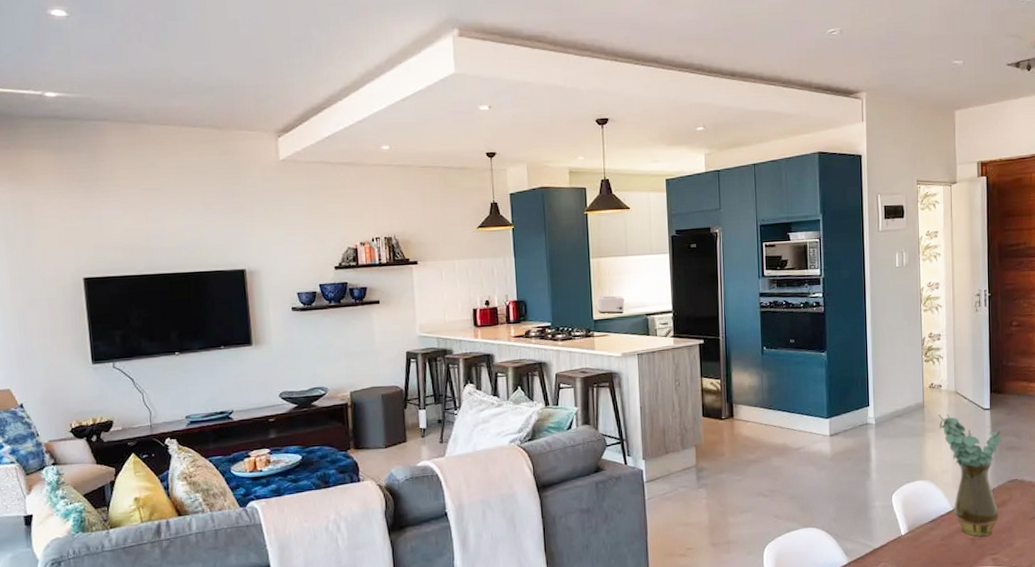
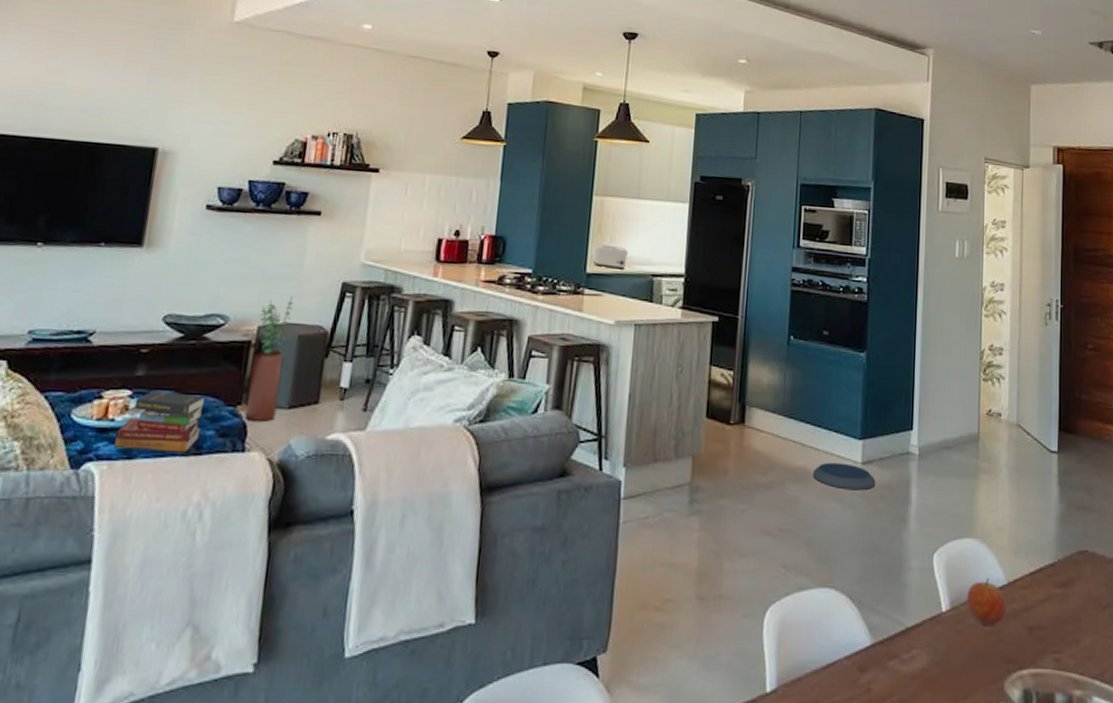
books: none [266,446,326,490] -> present [114,391,205,453]
vase: none [350,367,377,461] -> present [244,296,294,423]
robot vacuum: none [792,437,842,457] -> present [813,462,876,491]
fruit: none [920,507,953,542] -> present [966,578,1007,627]
vase: present [938,414,1001,537] -> none [995,451,1070,626]

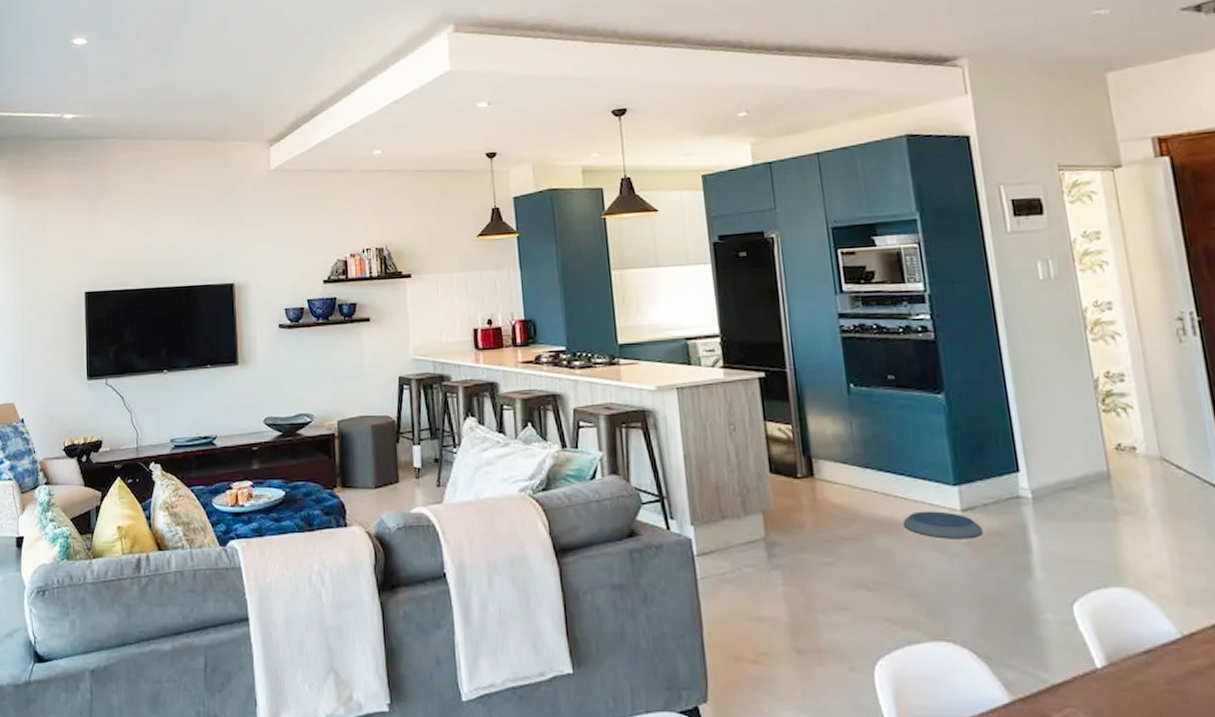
books: present [114,391,205,453] -> none [247,480,310,530]
vase: present [244,296,294,423] -> none [337,393,366,502]
toaster: present [592,244,629,270] -> none [622,315,658,337]
fruit: present [966,578,1007,627] -> none [1126,631,1187,686]

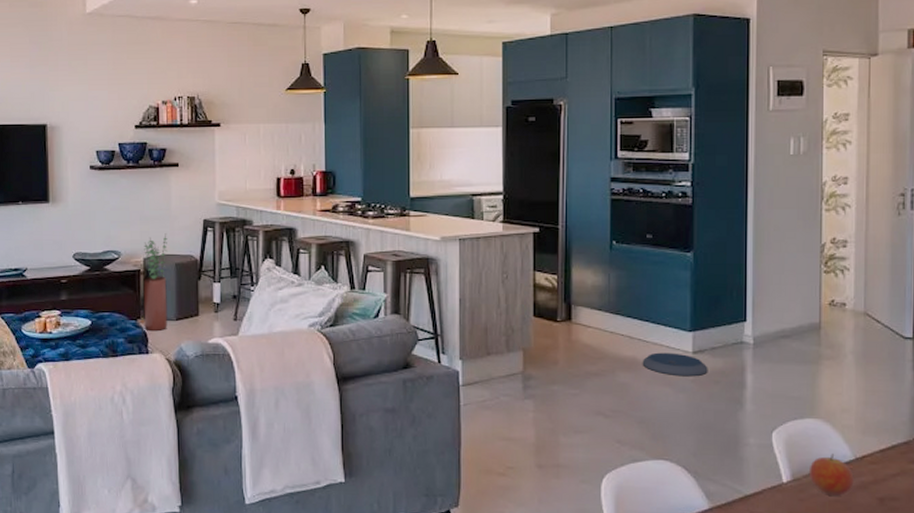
vase: none [337,393,366,502] -> present [143,233,167,332]
fruit: none [1126,631,1187,686] -> present [808,454,854,497]

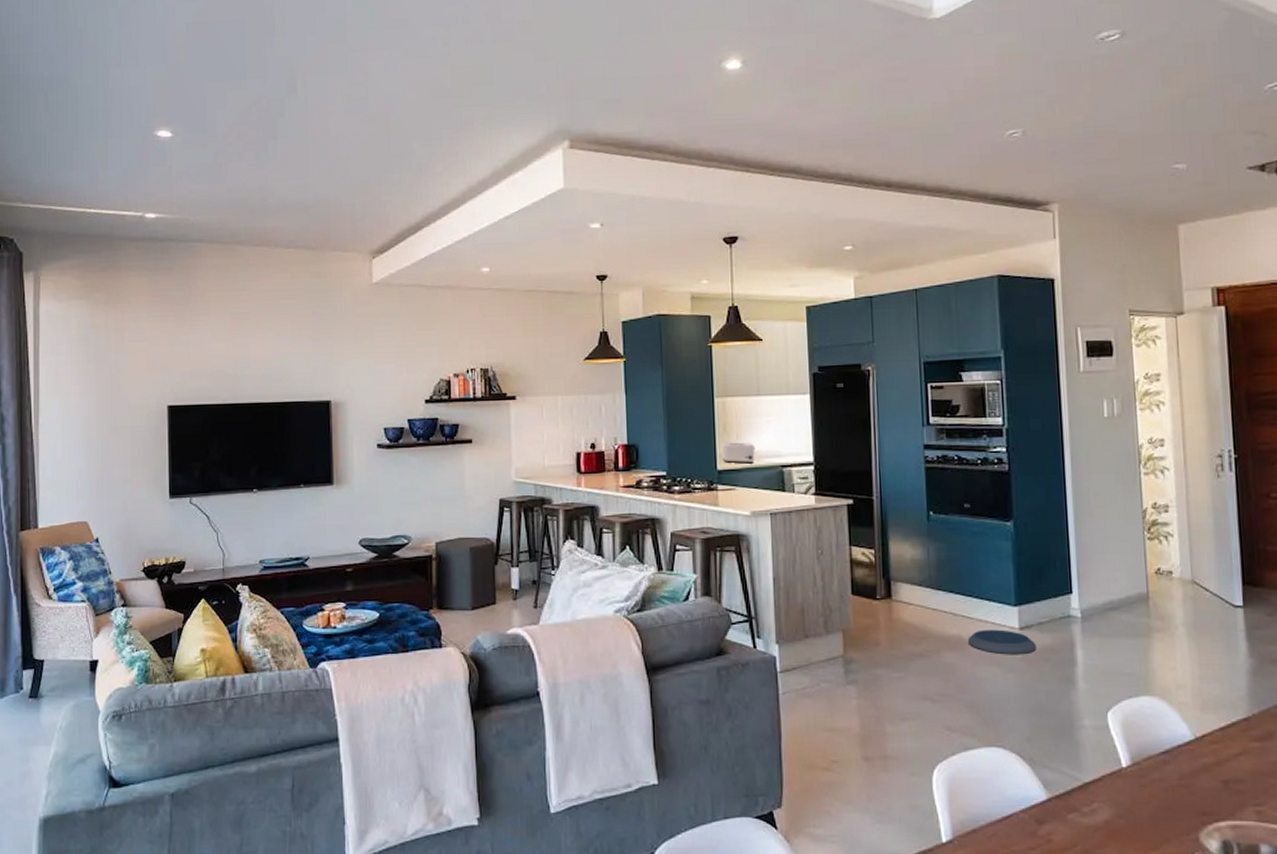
vase: present [143,233,167,332] -> none [435,515,462,623]
toaster: none [415,171,448,192] -> present [722,442,756,464]
fruit: present [808,454,854,497] -> none [1148,734,1196,781]

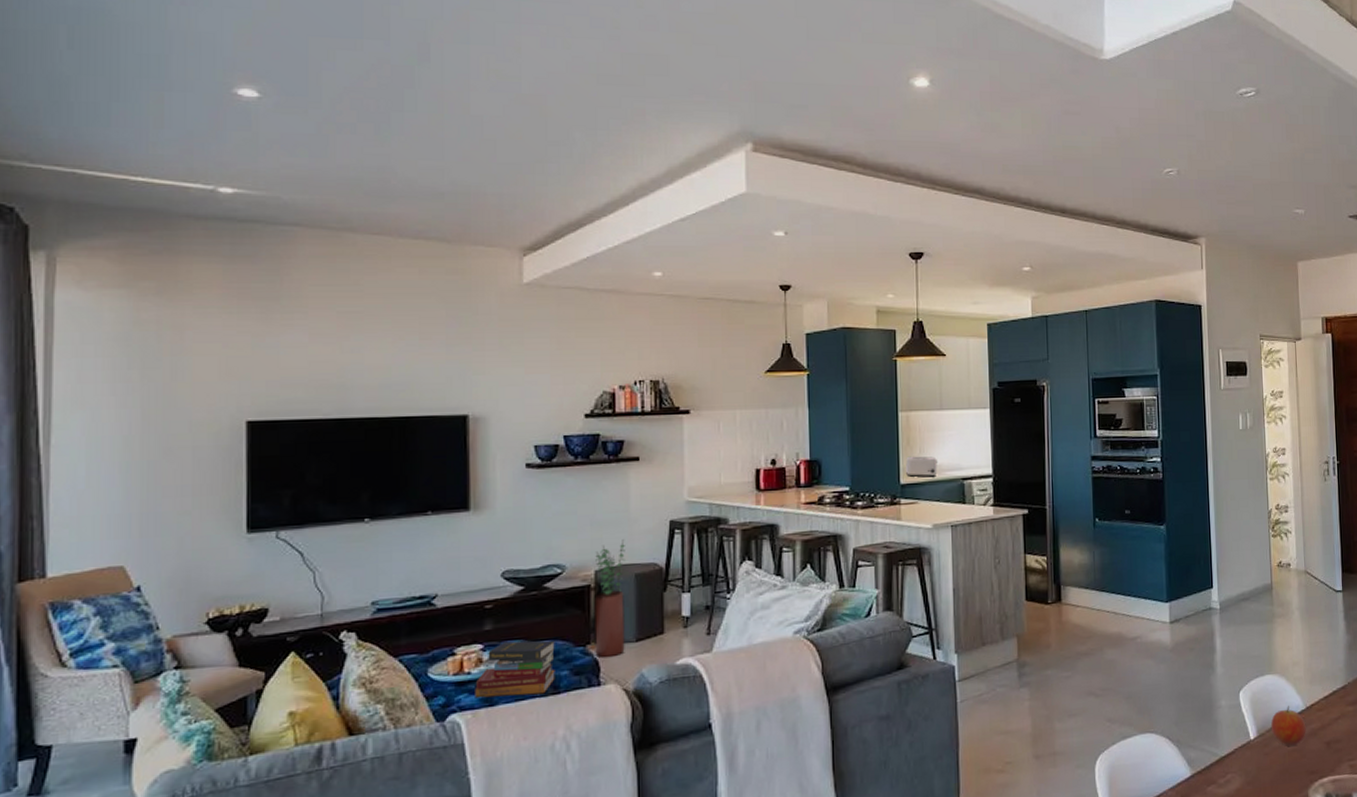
books: none [339,602,404,651] -> present [475,640,555,699]
vase: none [435,515,462,623] -> present [594,539,625,658]
robot vacuum: present [968,629,1037,655] -> none [1127,624,1184,648]
fruit: none [1148,734,1196,781] -> present [1270,706,1306,747]

